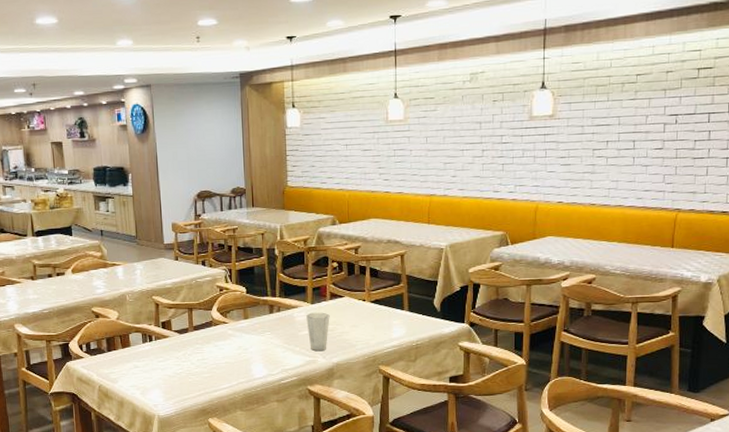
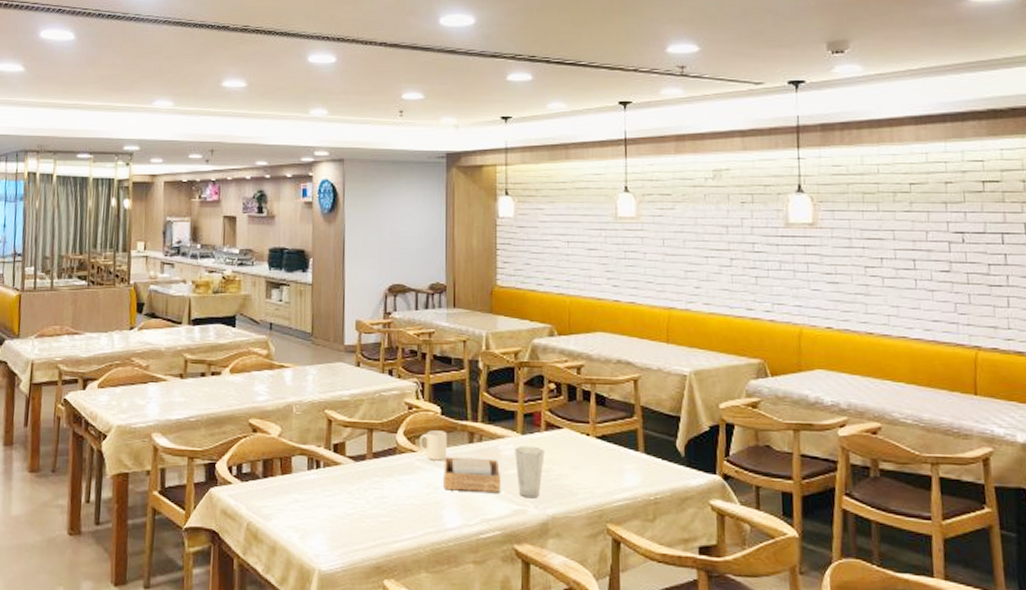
cup: none [230,305,252,329] -> present [419,430,447,461]
napkin holder: none [250,324,296,350] -> present [444,457,500,494]

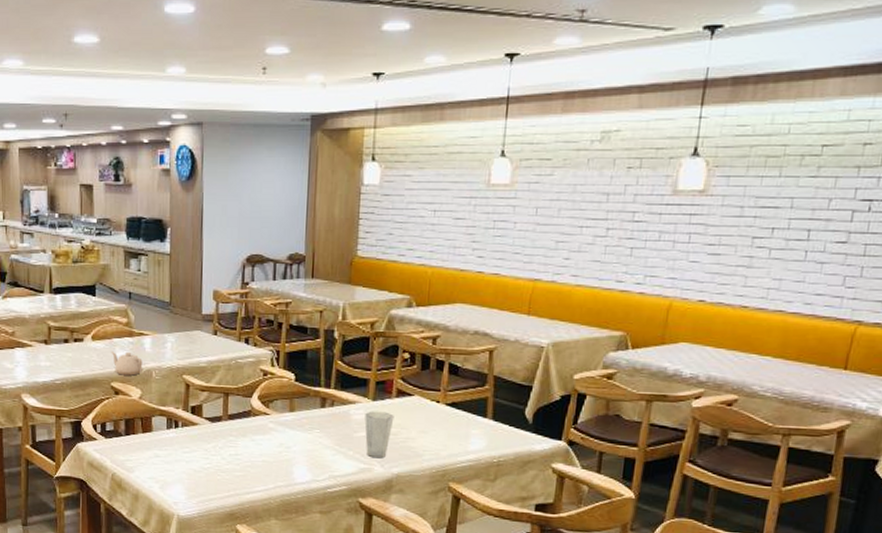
teapot: none [250,386,284,411] -> present [111,352,144,376]
cup: present [419,430,447,461] -> none [273,395,300,423]
napkin holder: present [444,457,500,494] -> none [295,419,350,454]

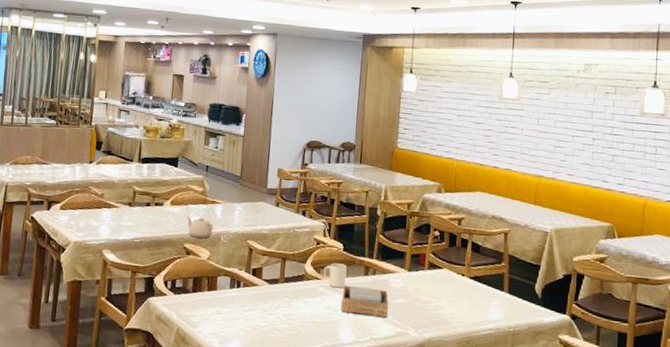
cup: none [273,395,300,423] -> present [323,263,347,288]
napkin holder: none [295,419,350,454] -> present [341,285,389,318]
cup: present [364,411,394,459] -> none [401,280,427,324]

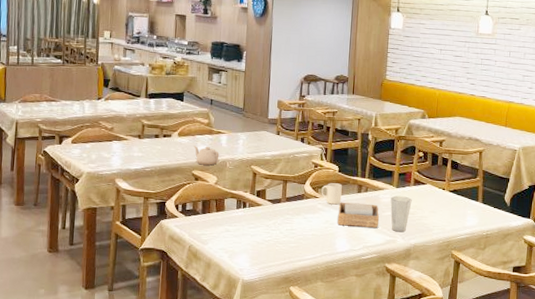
cup: none [401,280,427,324] -> present [390,195,412,232]

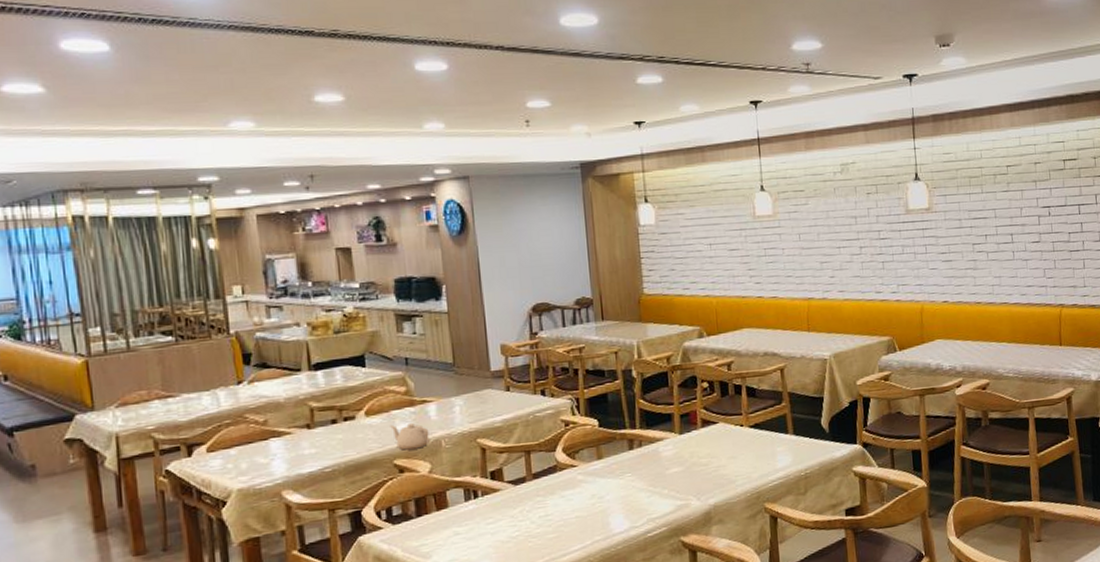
cup: present [321,183,342,205] -> none [579,442,608,472]
napkin holder: present [337,202,379,229] -> none [606,461,663,498]
cup: present [390,195,412,232] -> none [674,443,703,493]

